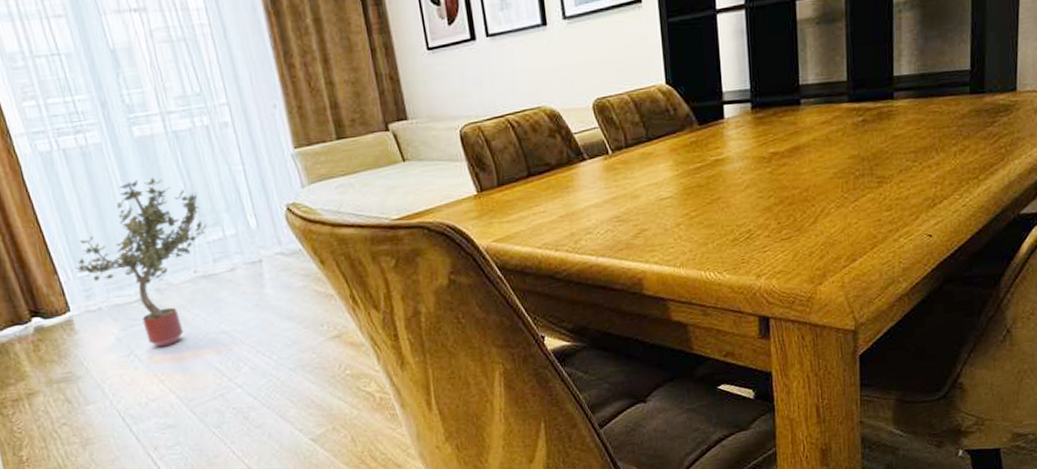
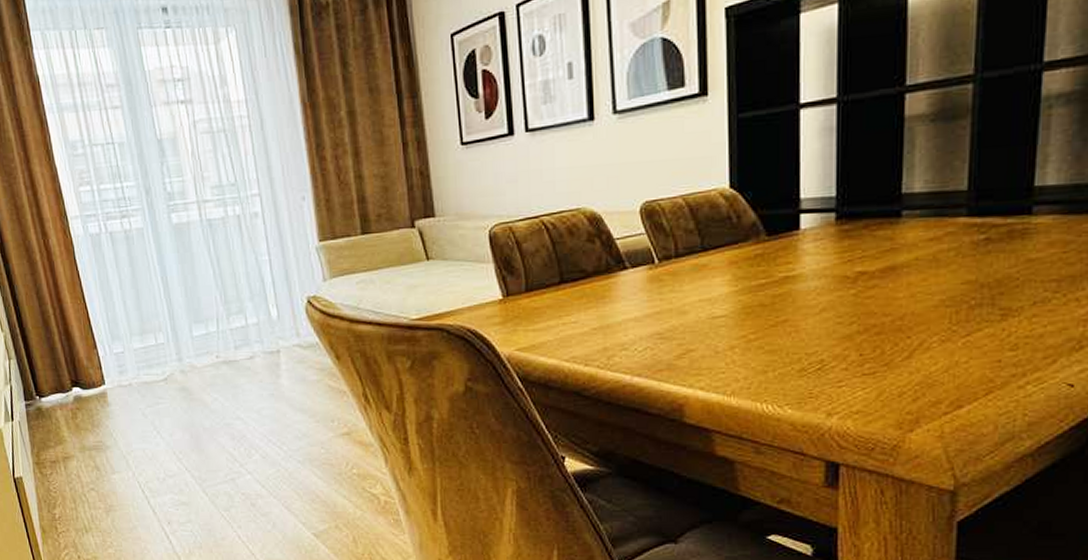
potted tree: present [74,177,208,348] -> none [112,263,232,427]

